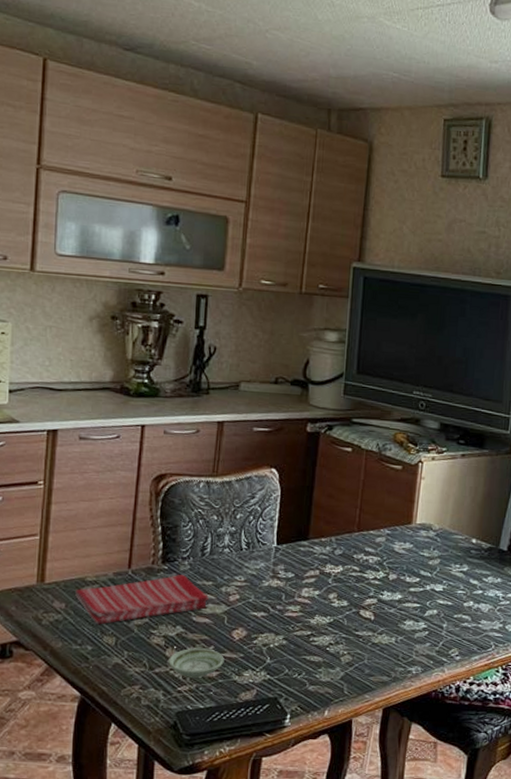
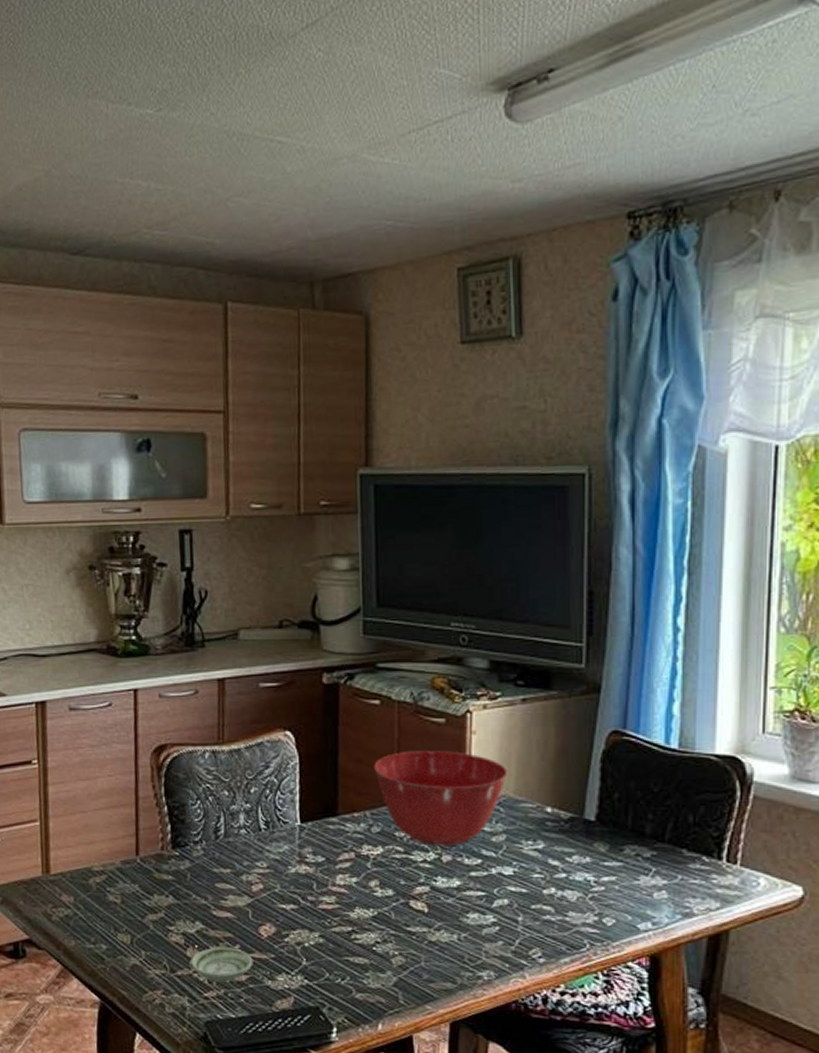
dish towel: present [75,575,209,625] -> none [83,861,228,921]
mixing bowl: none [342,490,446,568] -> present [374,751,508,847]

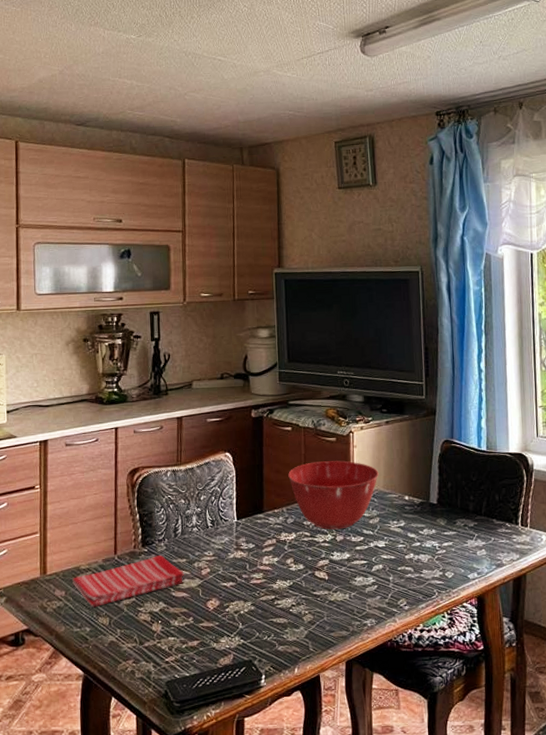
dish towel: none [83,861,228,921] -> present [72,555,184,608]
saucer: present [191,947,253,982] -> none [155,620,203,648]

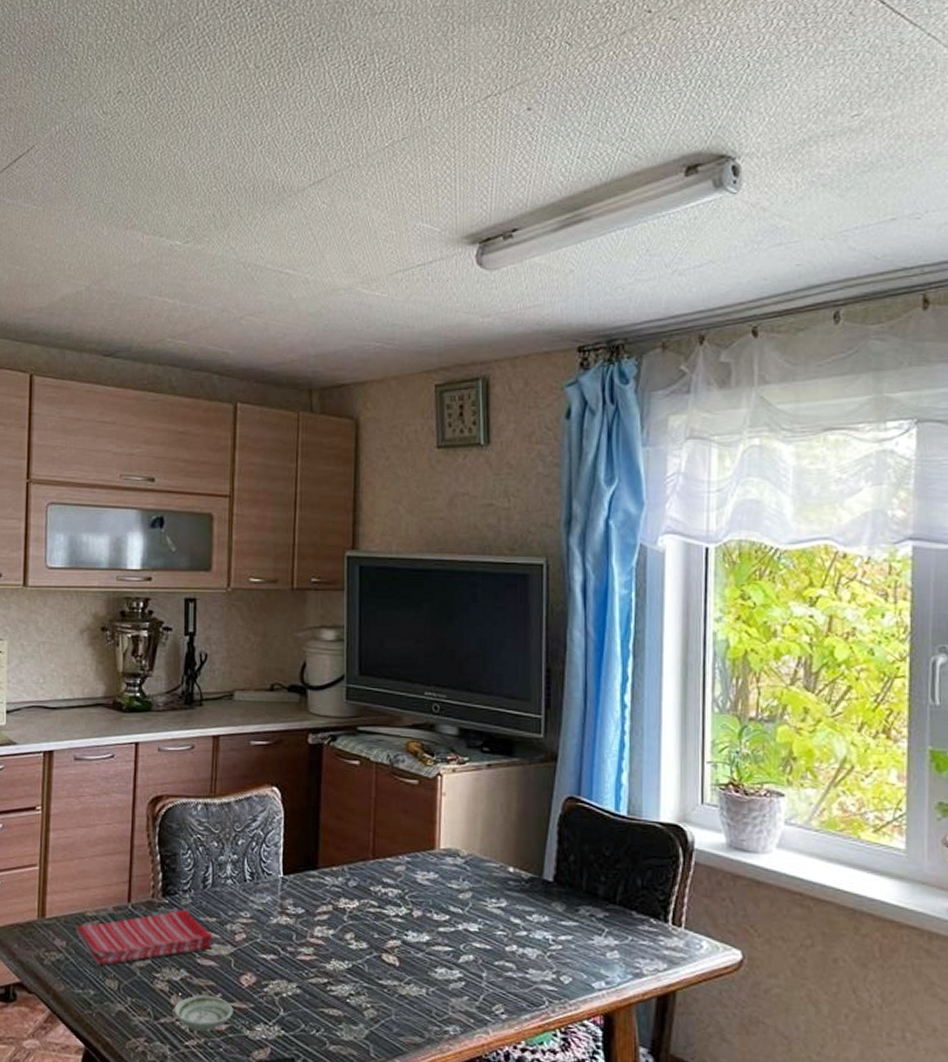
saucer: none [155,620,203,648] -> present [174,995,233,1031]
mixing bowl: present [288,460,379,530] -> none [352,809,475,902]

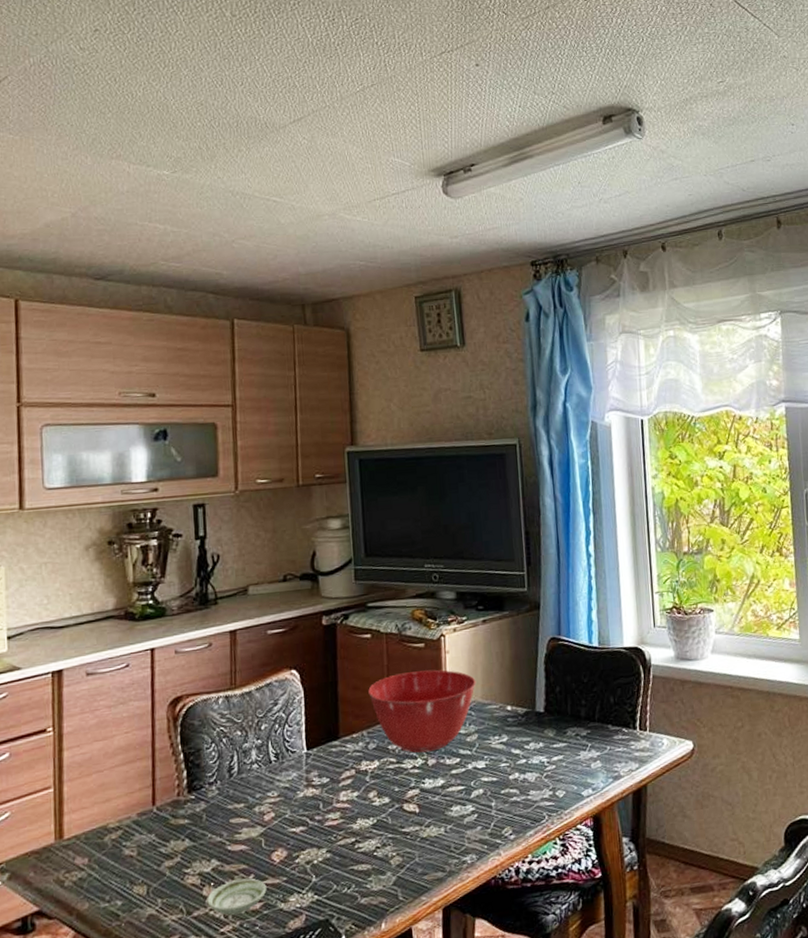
dish towel: present [76,910,213,966] -> none [98,801,242,875]
mixing bowl: none [352,809,475,902] -> present [368,669,476,753]

